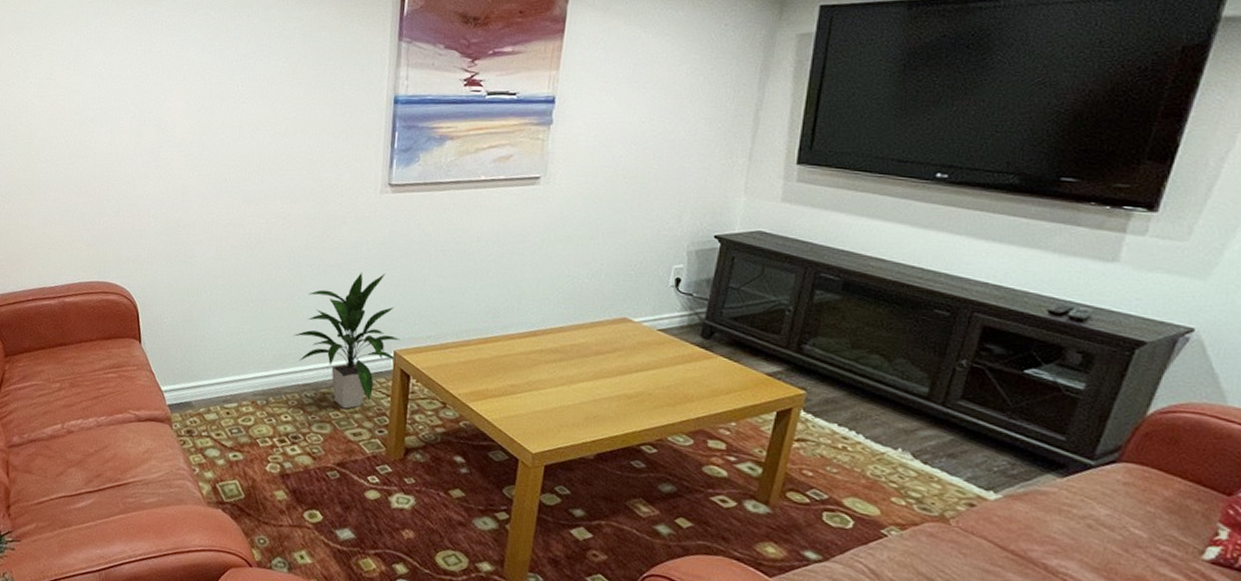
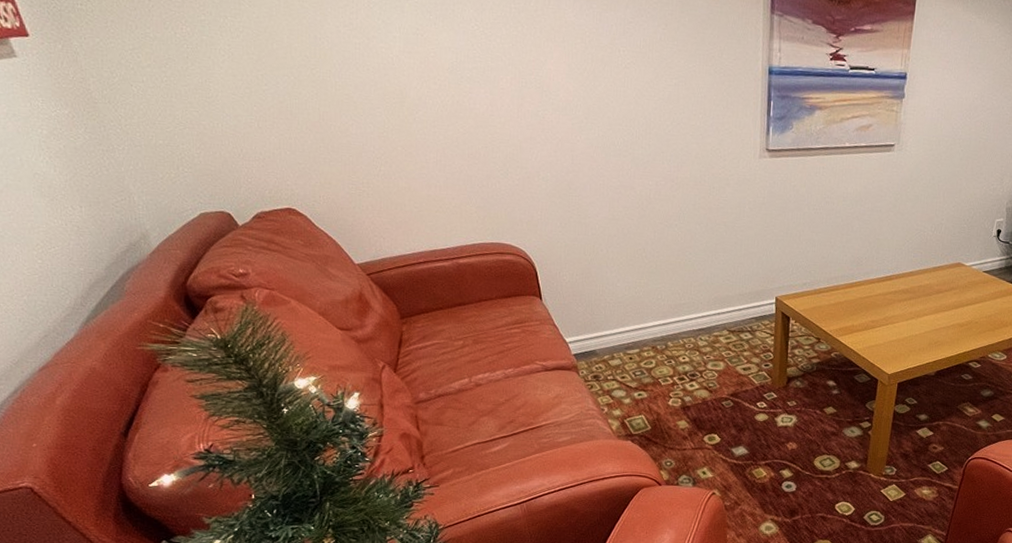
indoor plant: present [293,272,400,409] -> none [686,229,781,348]

